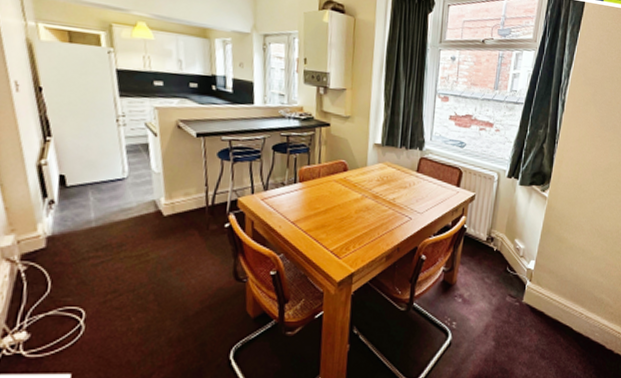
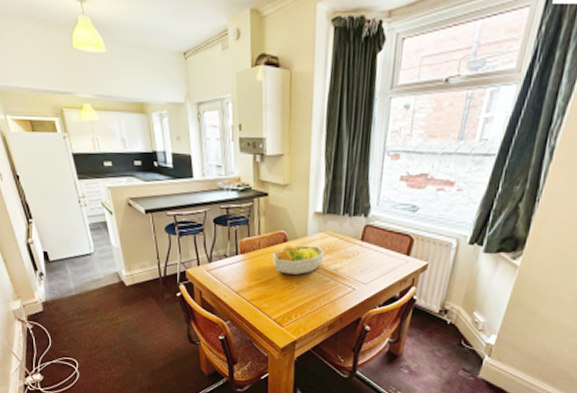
fruit bowl: none [332,174,384,204] -> present [272,245,325,275]

